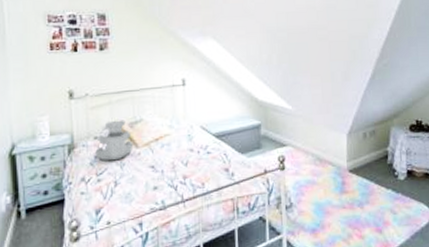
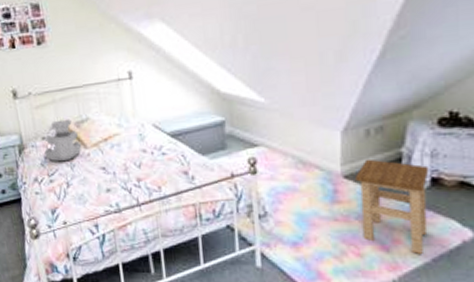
stool: none [357,156,407,233] -> present [355,159,429,254]

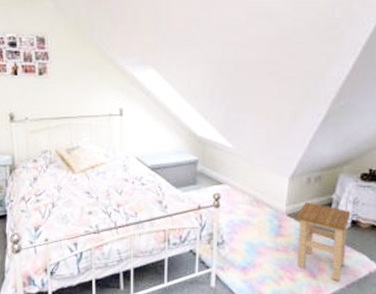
teddy bear: present [44,119,82,162] -> none [34,145,70,184]

